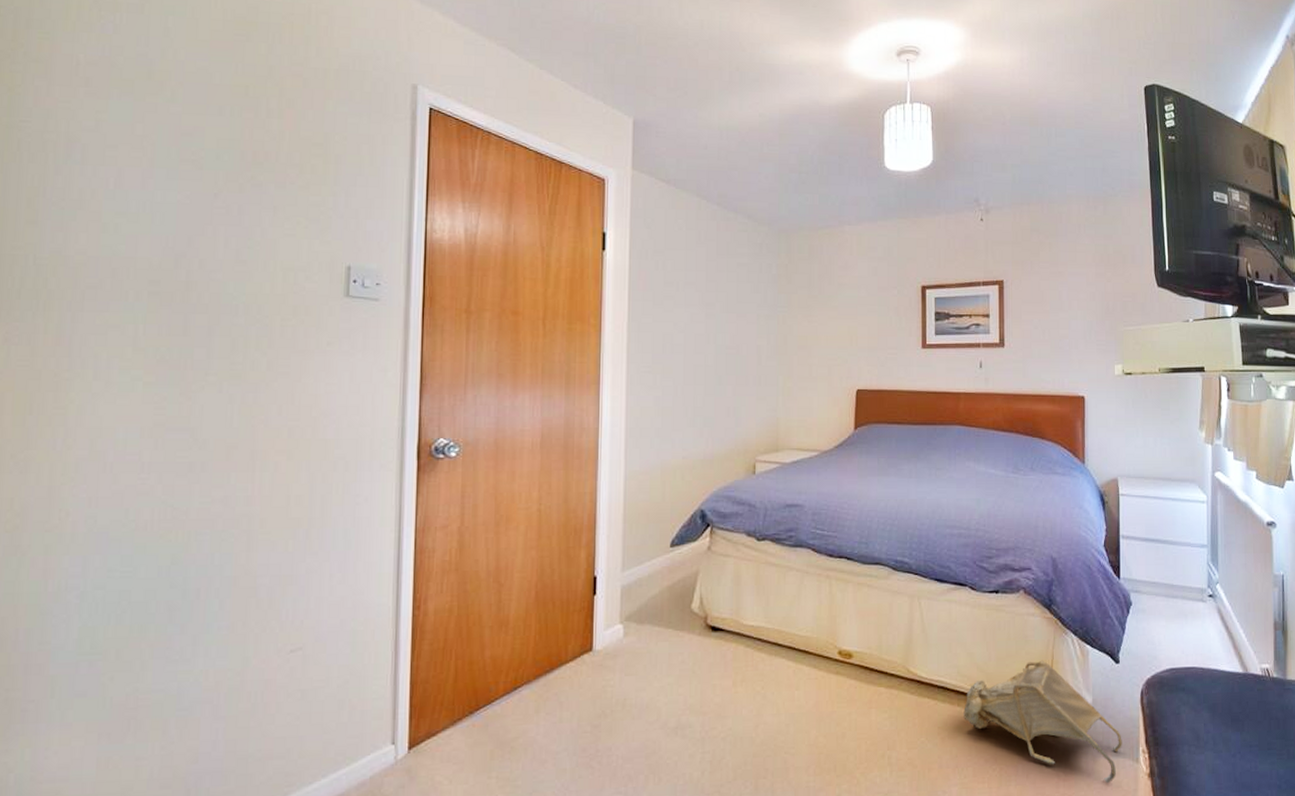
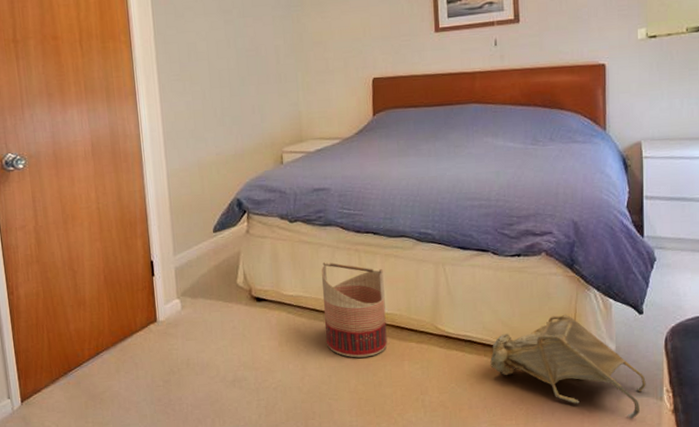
basket: none [786,587,855,703] -> present [321,261,388,358]

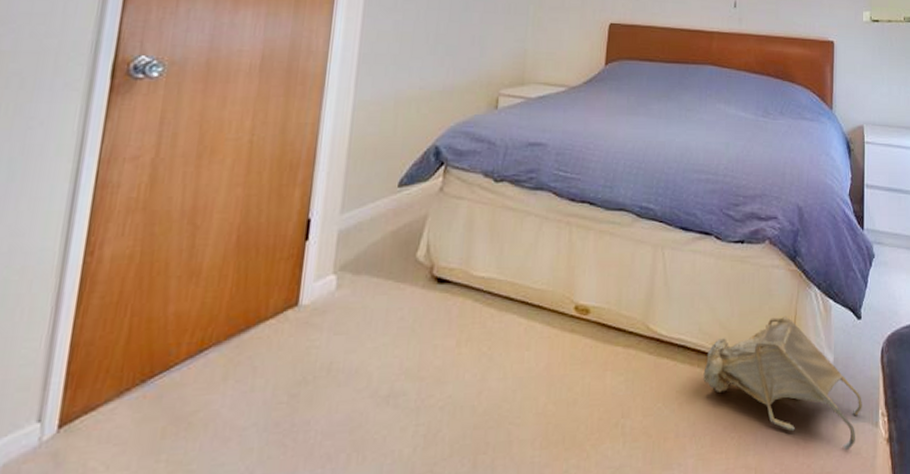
basket: present [321,261,388,358] -> none [516,234,595,366]

